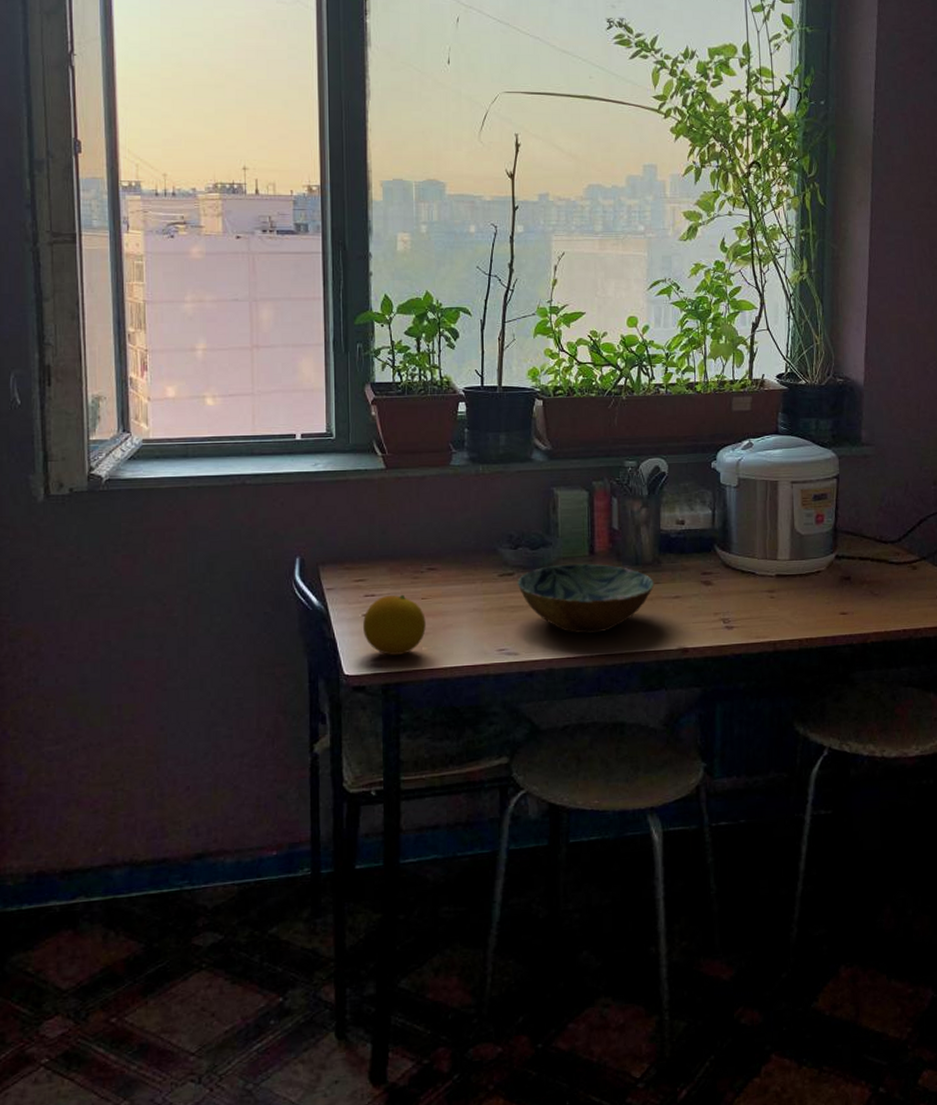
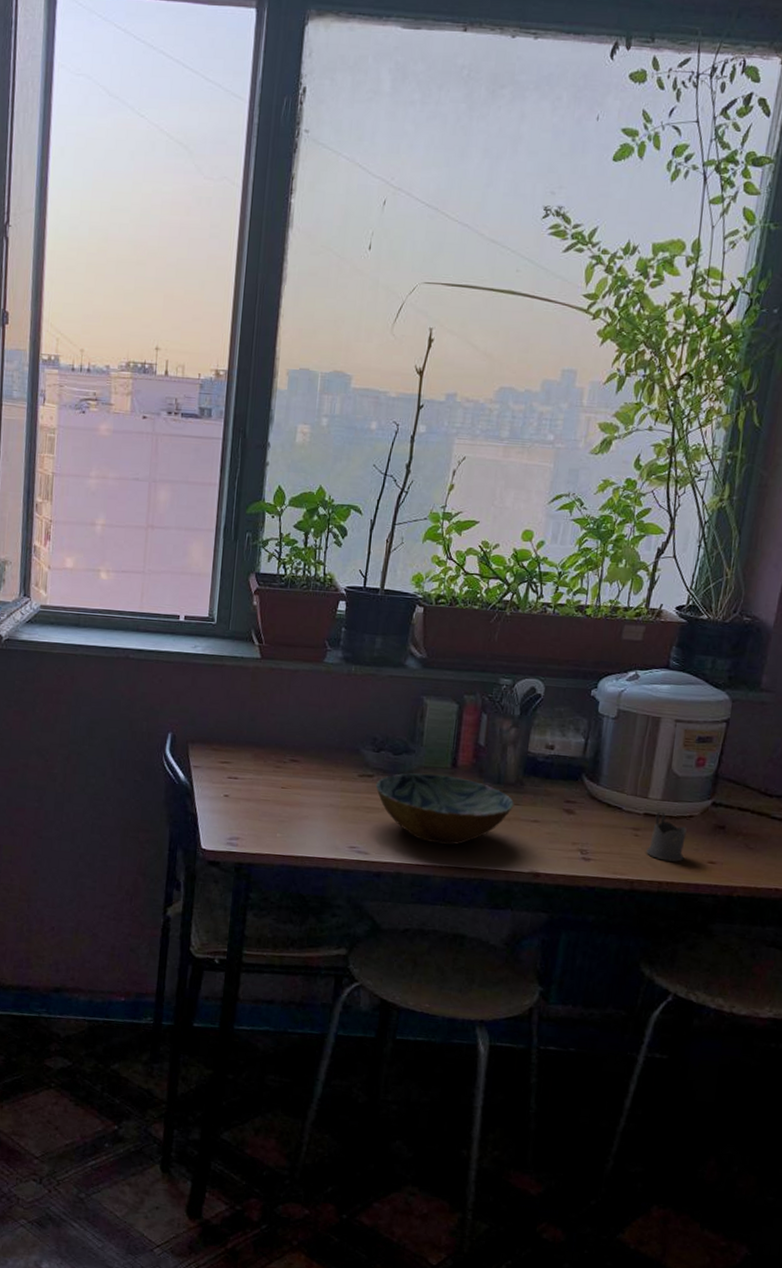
fruit: present [363,594,426,655] -> none [223,780,283,838]
tea glass holder: none [783,571,819,618] -> present [646,811,687,862]

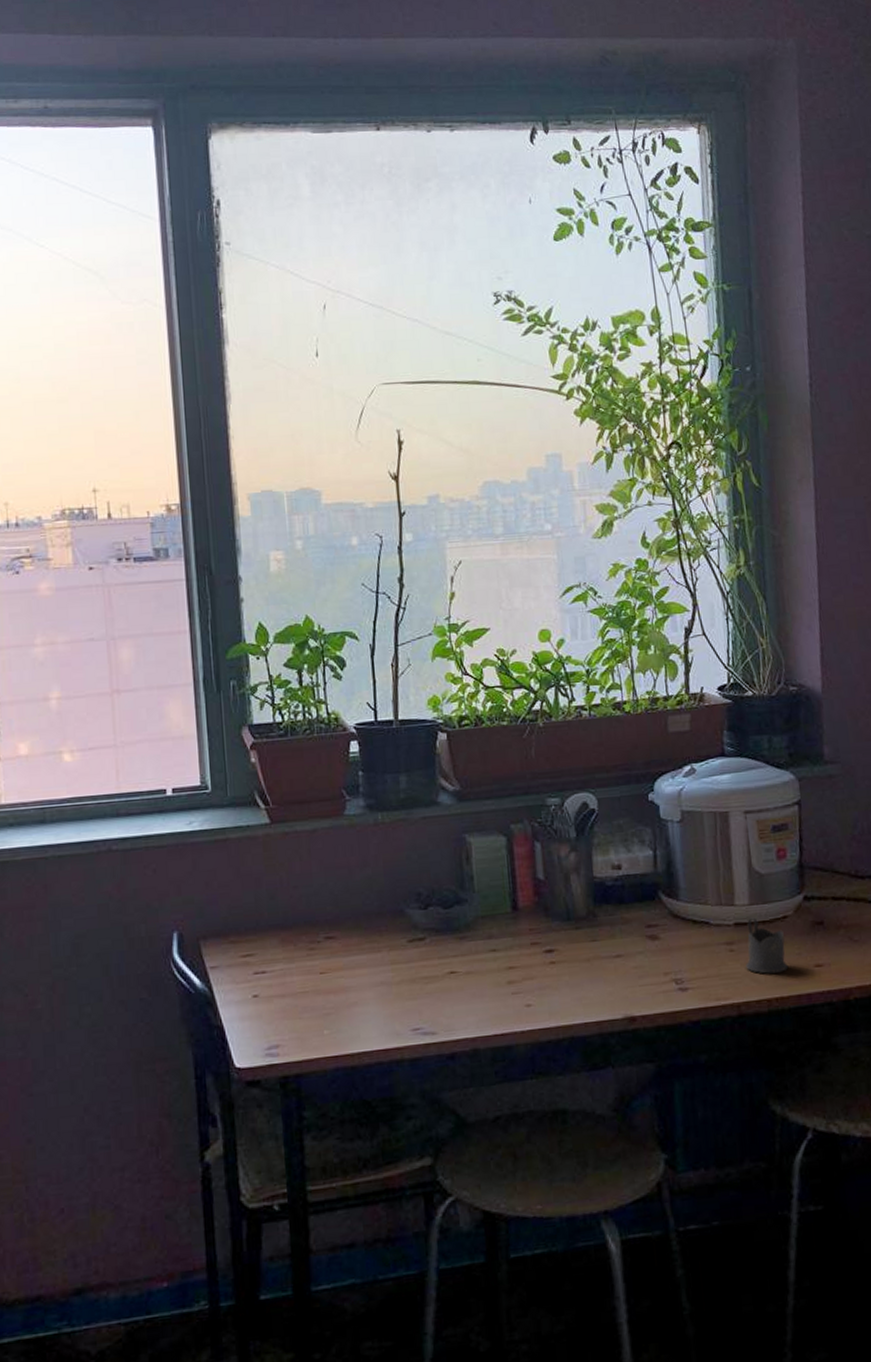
bowl: present [375,773,515,845] -> none [429,921,591,1006]

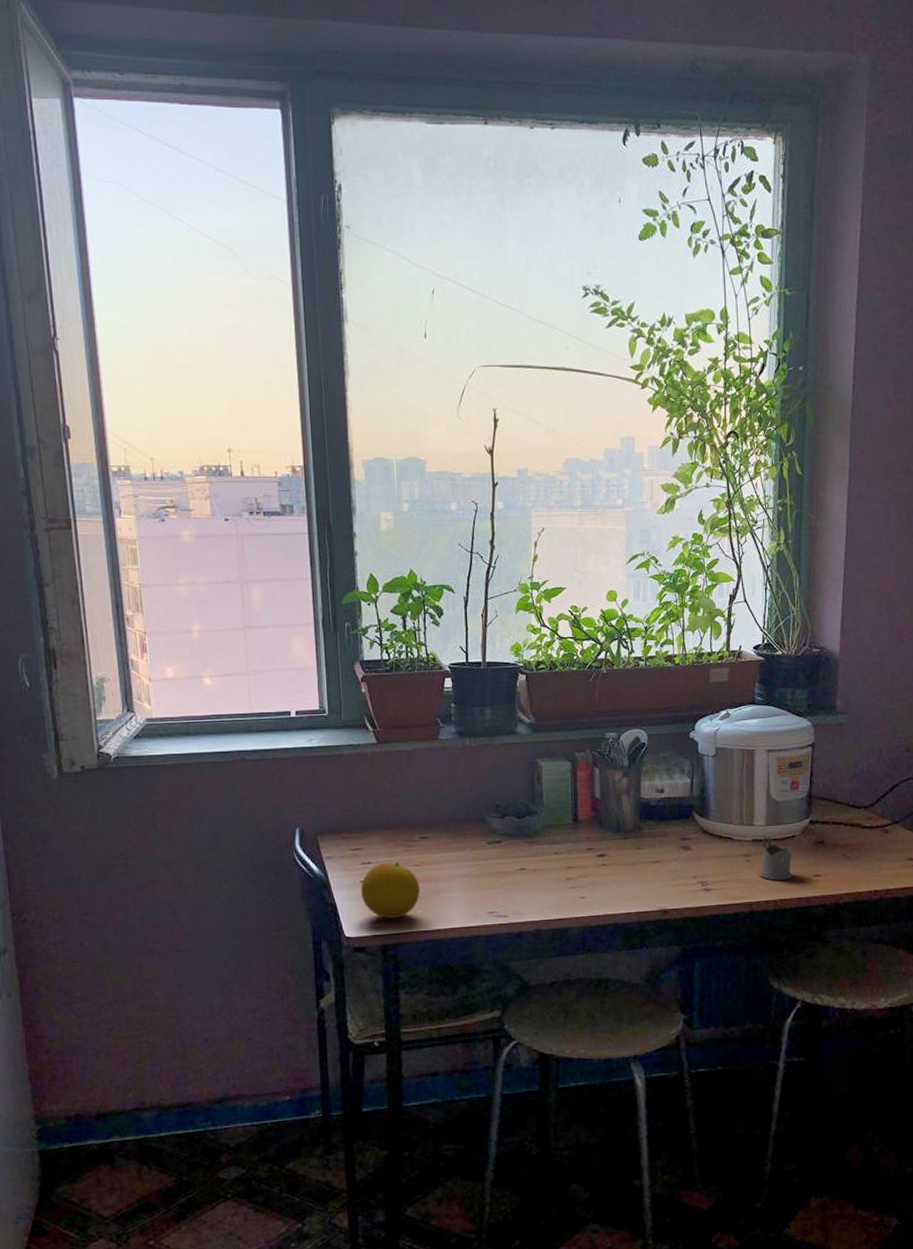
fruit: none [254,969,327,1042] -> present [361,861,420,919]

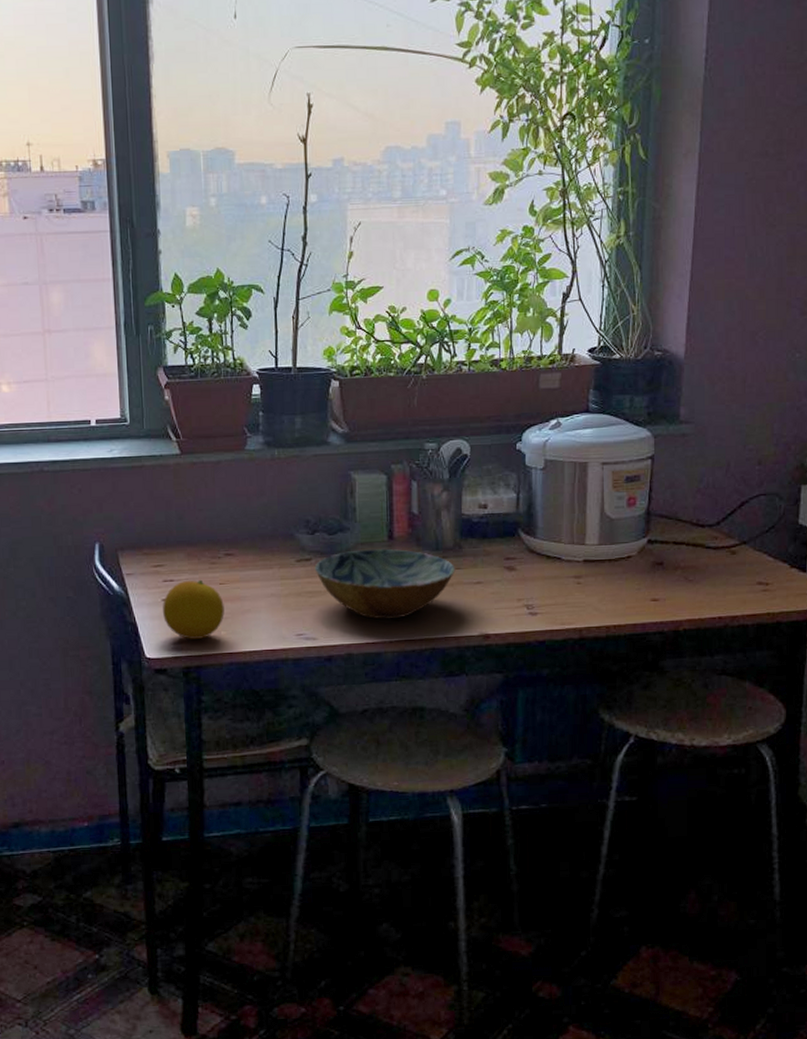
bowl: none [504,831,636,897] -> present [314,548,456,620]
tea glass holder: present [759,835,793,880] -> none [590,556,628,605]

